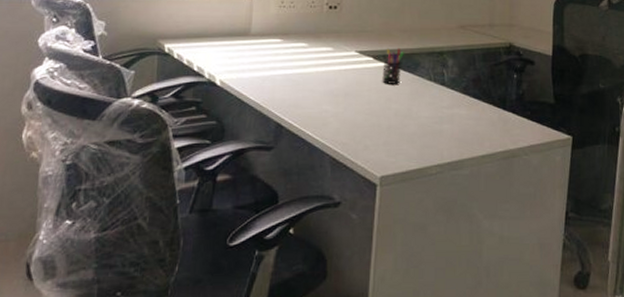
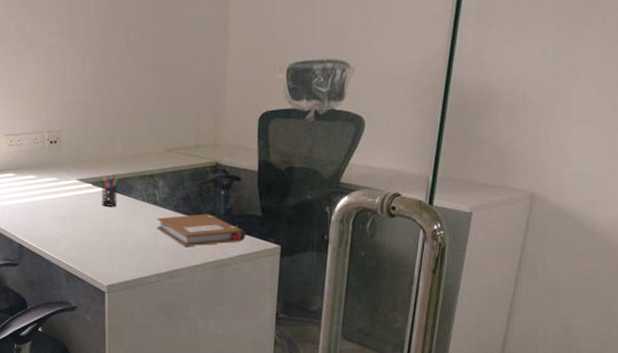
notebook: none [442,98,536,133] -> present [156,214,245,246]

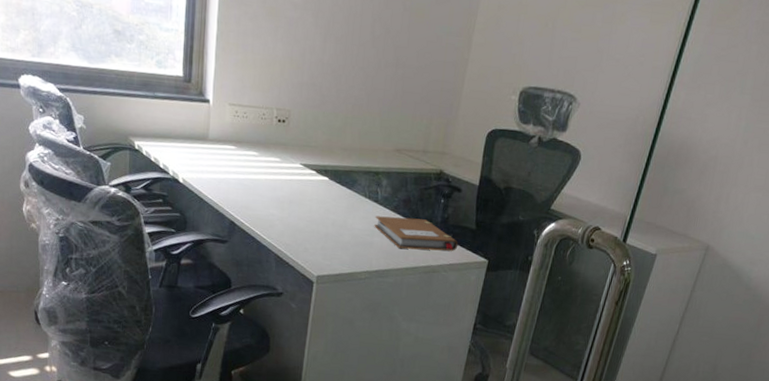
pen holder: present [101,174,120,207] -> none [322,164,345,198]

